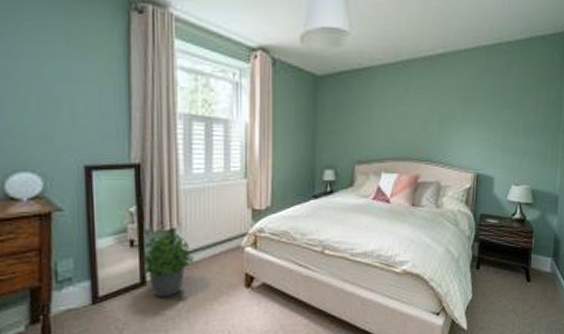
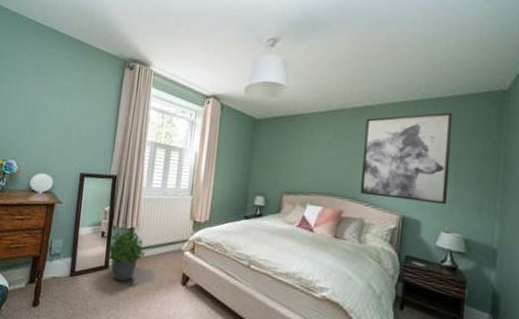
wall art: none [435,57,521,157] -> present [360,112,453,205]

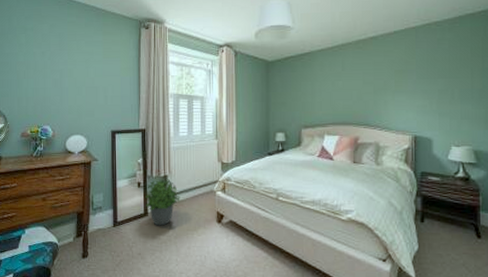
wall art: present [360,112,453,205] -> none [371,34,454,121]

